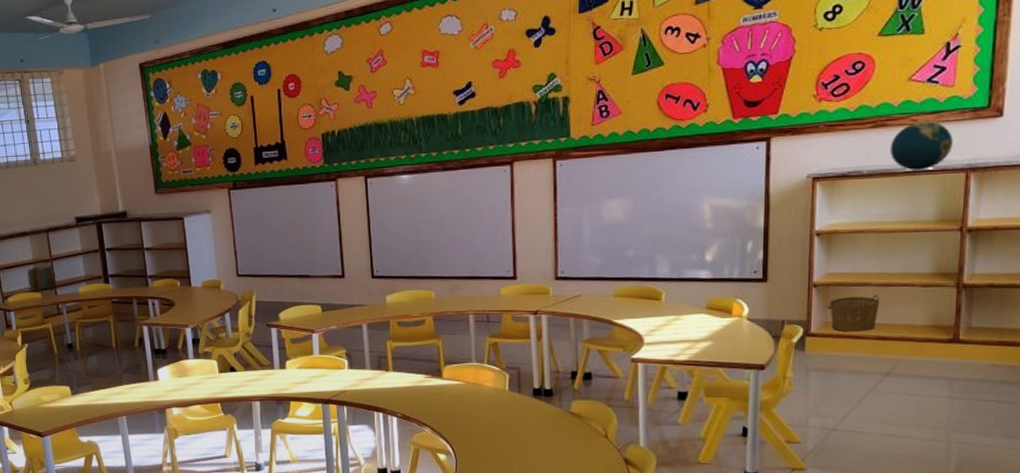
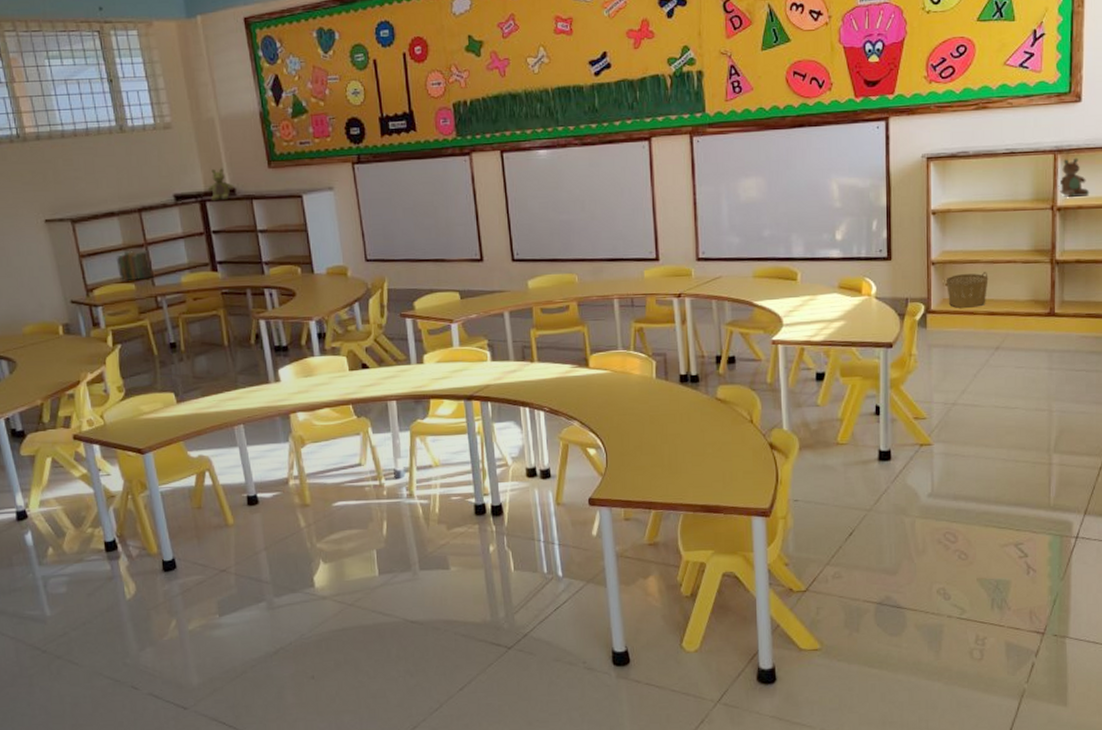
stuffed bear: none [103,194,125,223] -> present [207,168,234,201]
globe: present [890,121,953,171] -> none [991,104,1042,152]
stuffed toy: none [969,176,1008,219] -> present [1058,157,1089,198]

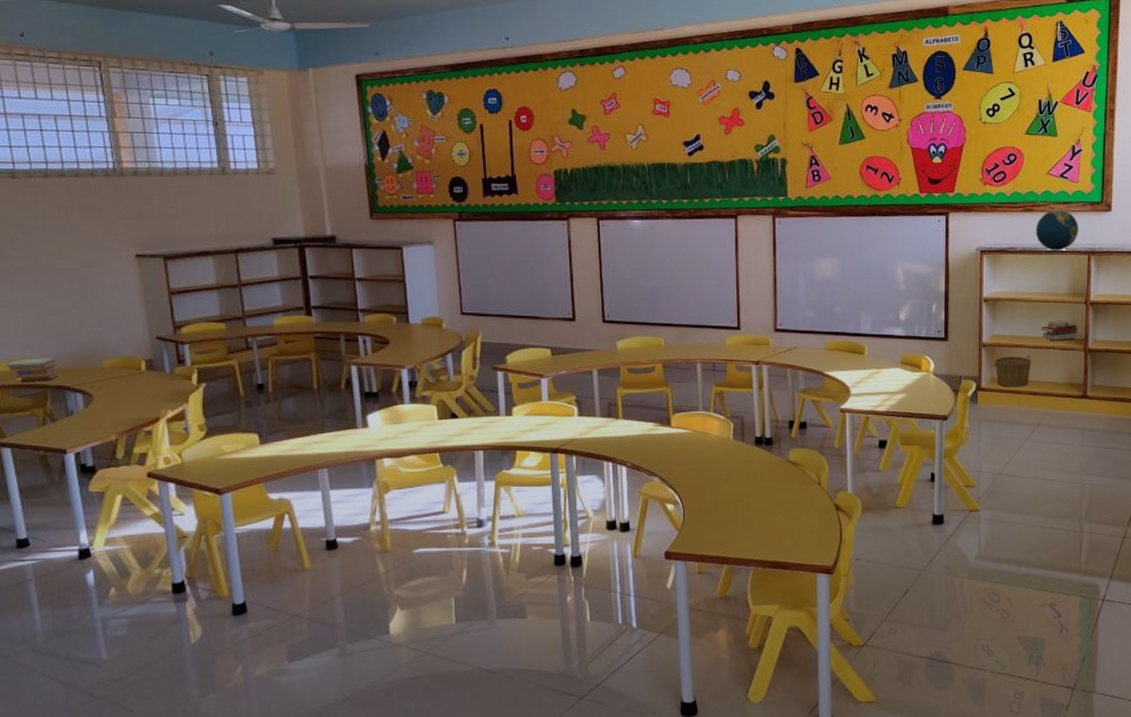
books: present [115,250,154,282] -> none [207,291,246,321]
stuffed bear: present [207,168,234,201] -> none [307,215,334,248]
globe: none [991,104,1042,152] -> present [1036,210,1079,251]
books: none [998,228,1043,254] -> present [1040,319,1078,341]
stuffed toy: present [1058,157,1089,198] -> none [1091,259,1117,295]

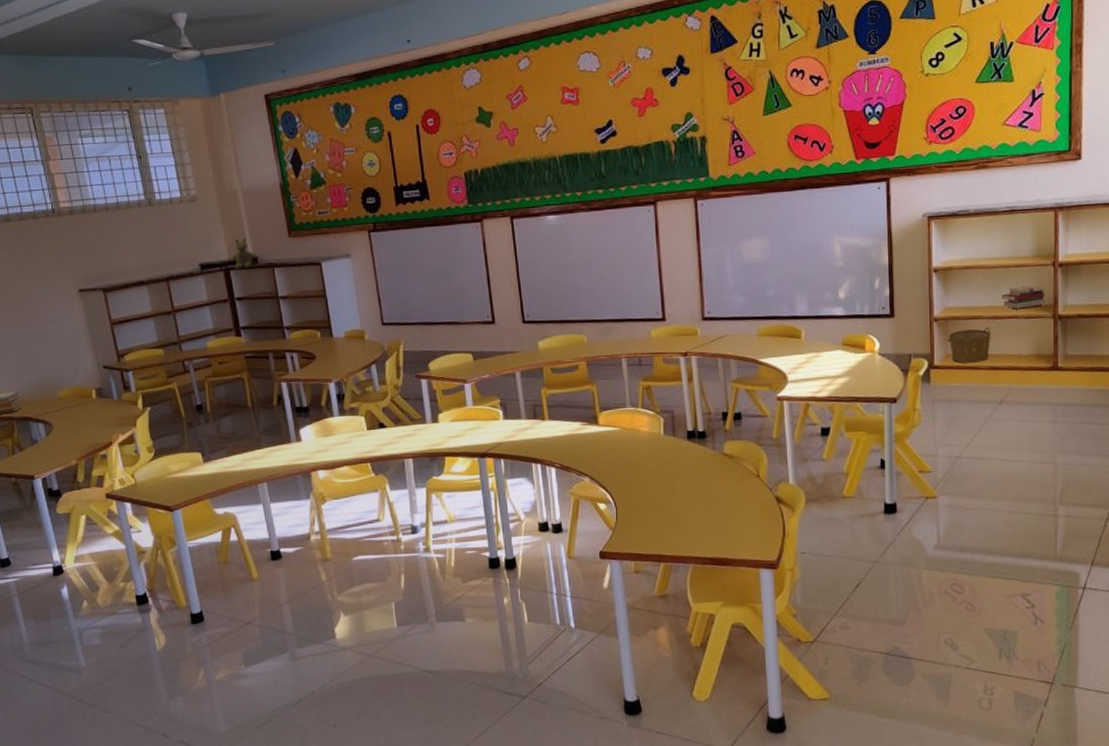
stuffed bear: none [307,215,334,248] -> present [231,238,256,270]
globe: present [1036,210,1079,251] -> none [991,163,1043,210]

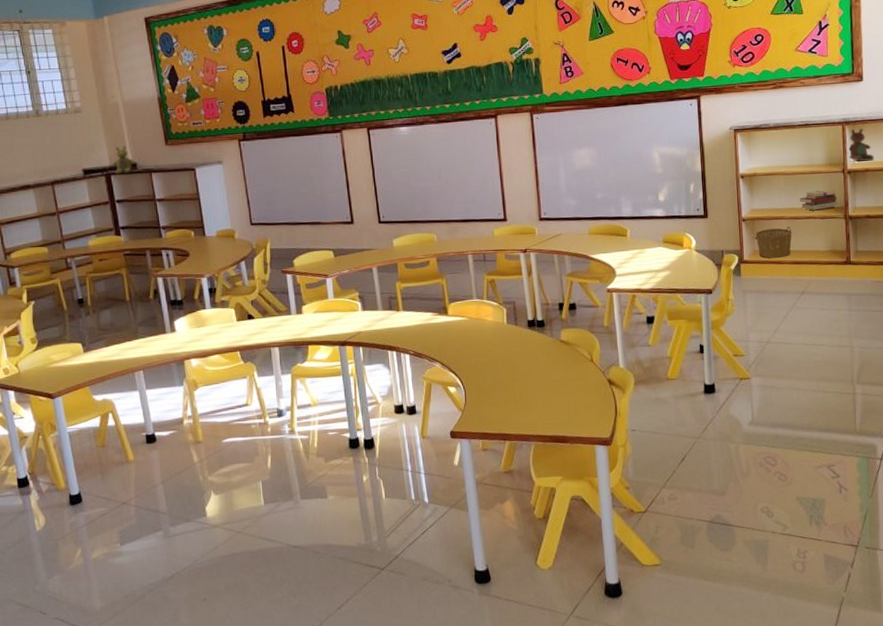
stuffed toy: none [1059,214,1090,254] -> present [847,128,874,163]

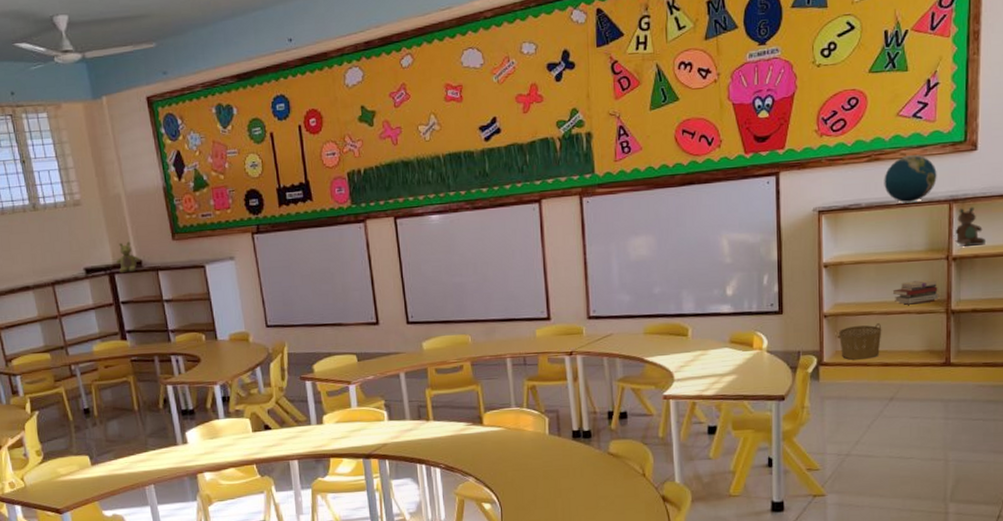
globe: none [787,84,831,124] -> present [884,155,937,203]

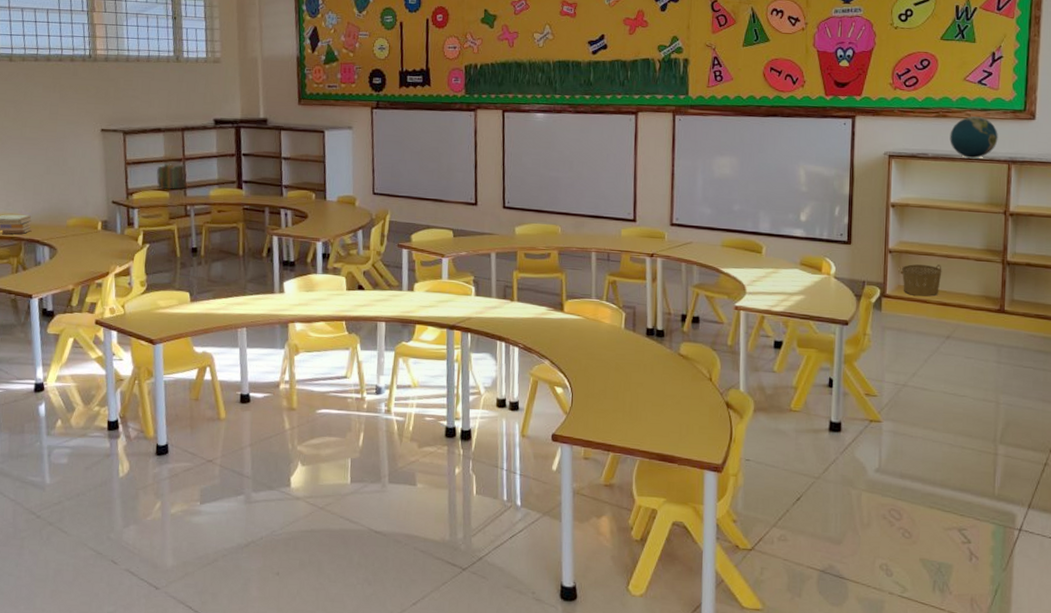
books: none [32,322,67,352] -> present [156,164,187,190]
stuffed bear: present [115,241,140,274] -> none [243,100,266,129]
books: present [892,279,938,305] -> none [953,229,996,252]
stuffed toy: present [953,206,985,248] -> none [1011,169,1040,206]

